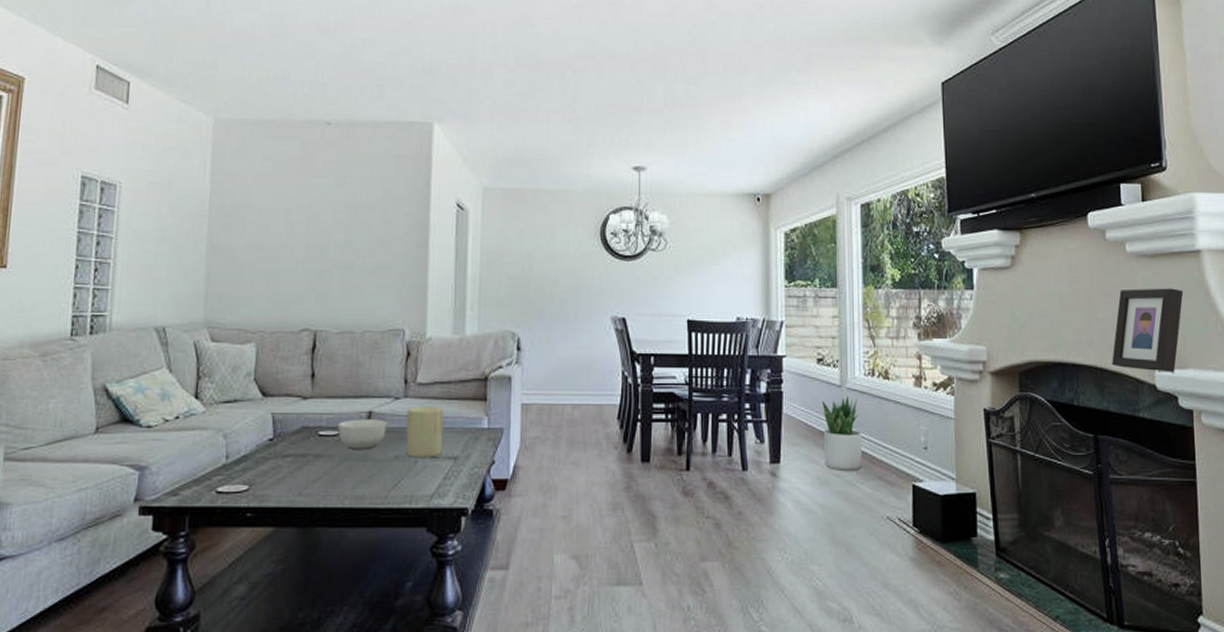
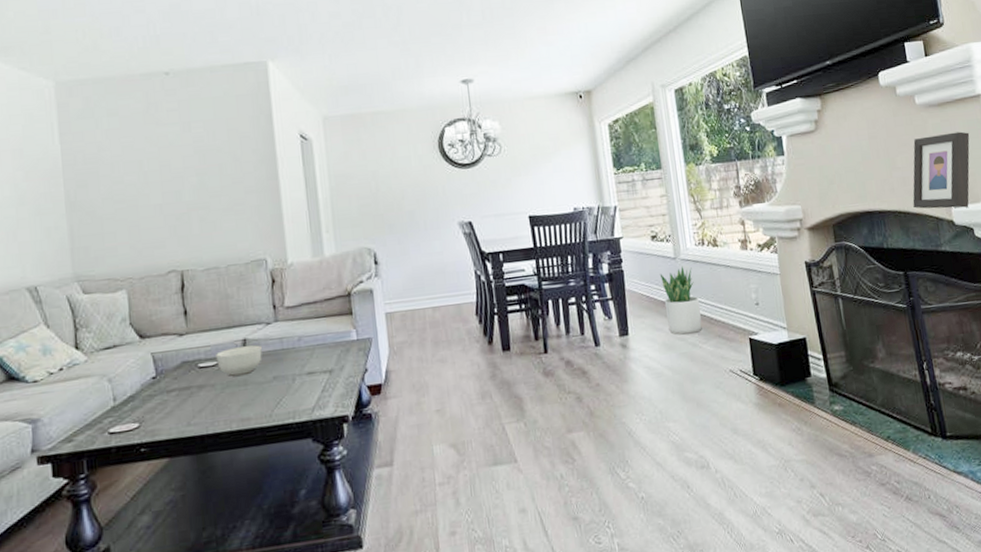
candle: present [406,406,444,458] -> none [279,325,318,377]

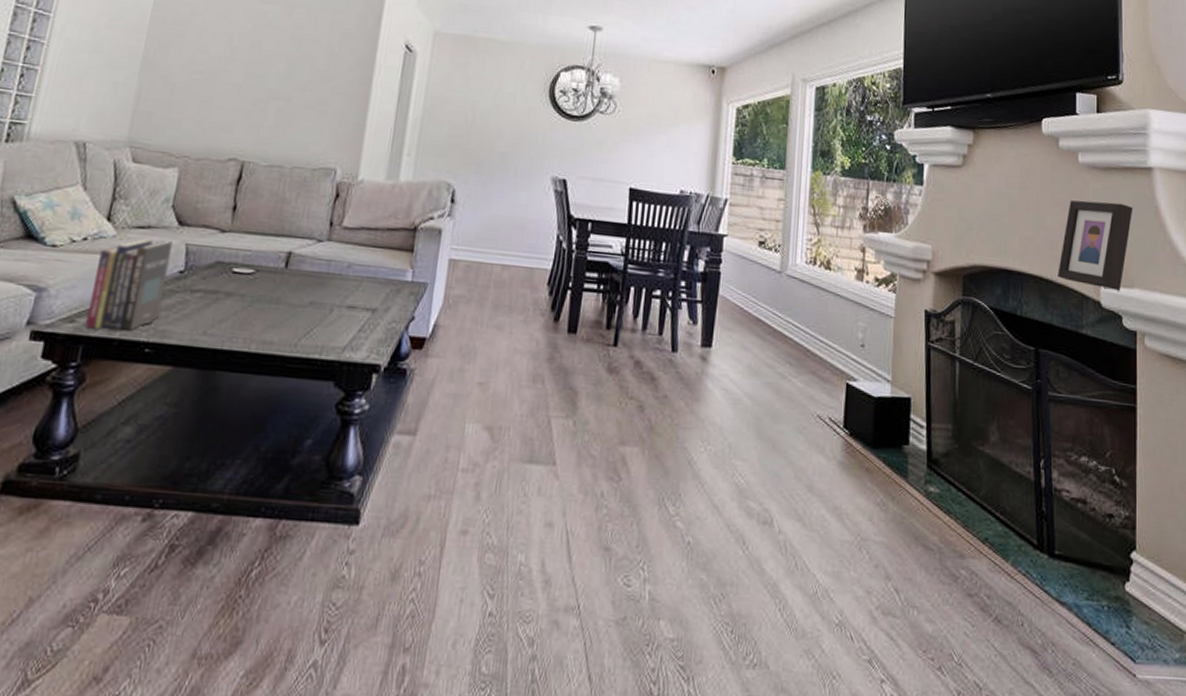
books: none [78,354,145,444] -> present [85,239,174,331]
bowl: present [216,345,263,377] -> none [253,258,308,293]
planter: present [659,266,702,336] -> none [757,282,799,364]

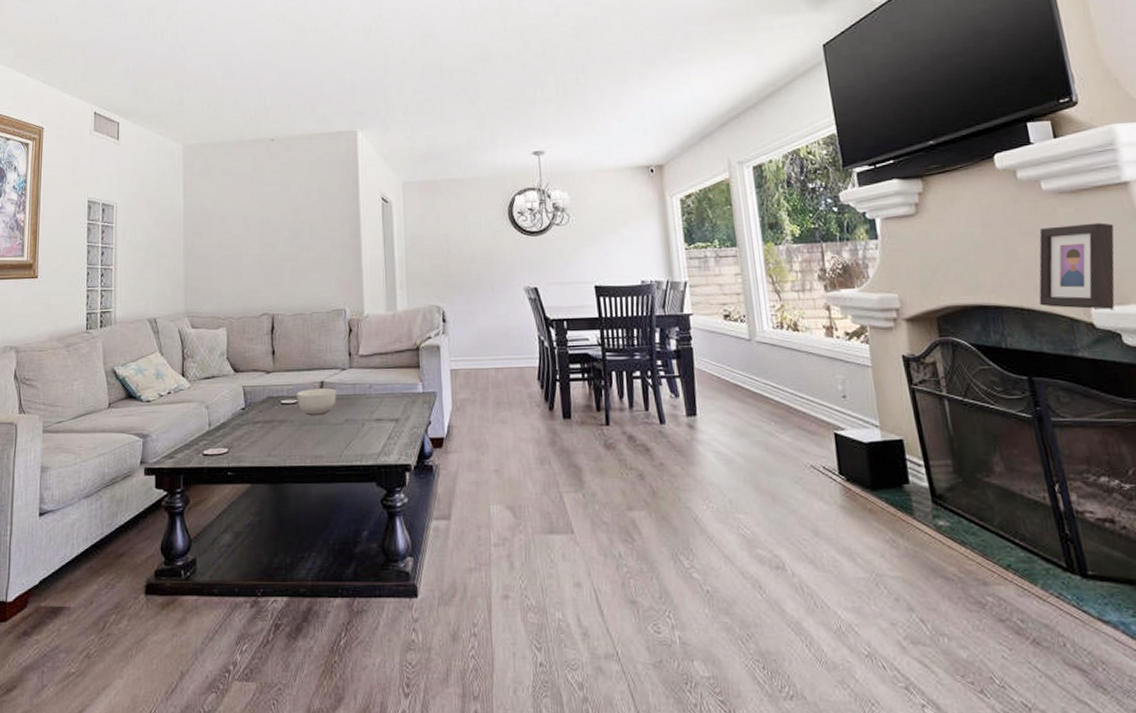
books: present [85,239,174,331] -> none [182,386,234,462]
bowl: none [253,258,308,293] -> present [297,388,338,416]

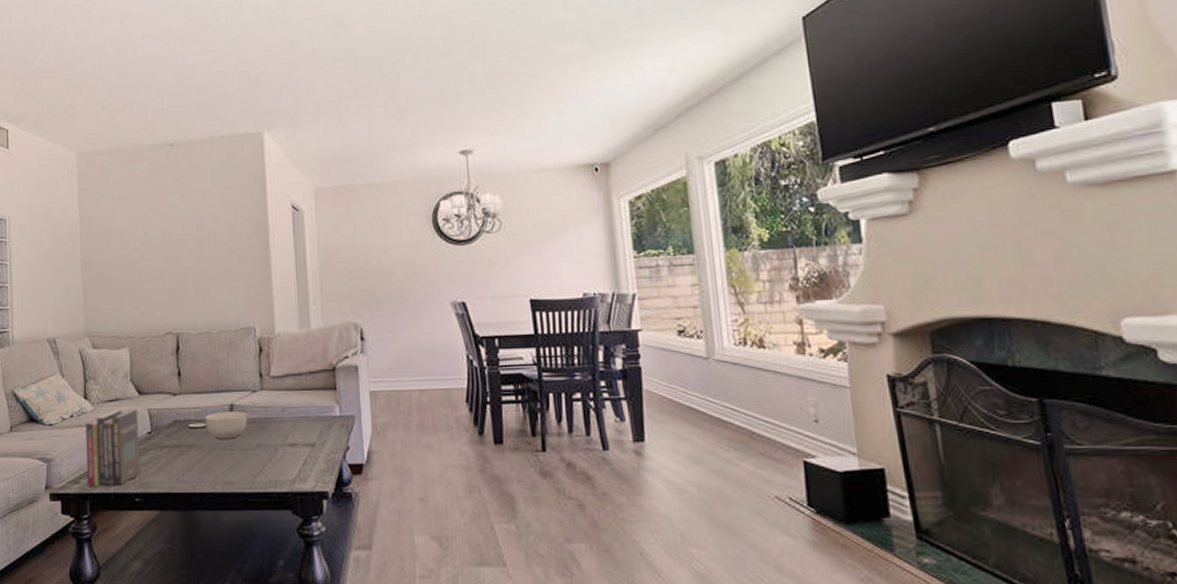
books: none [182,386,234,462] -> present [86,409,141,487]
picture frame: present [1039,222,1115,310] -> none [1056,219,1156,321]

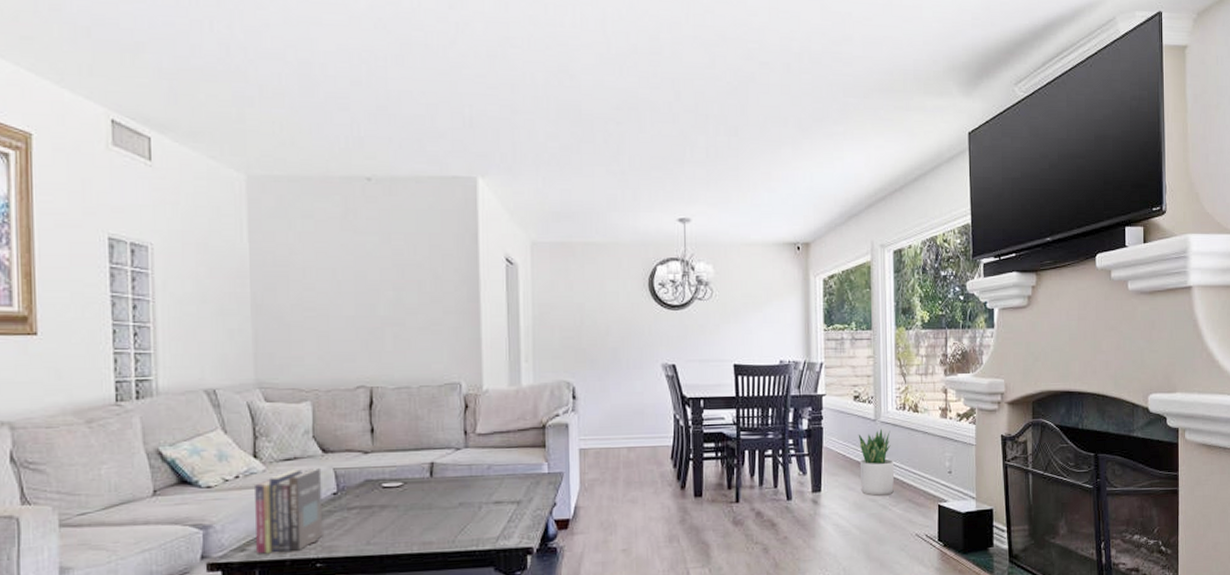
bowl: present [205,411,248,440] -> none [401,469,451,500]
planter: none [686,368,740,449] -> present [858,428,895,497]

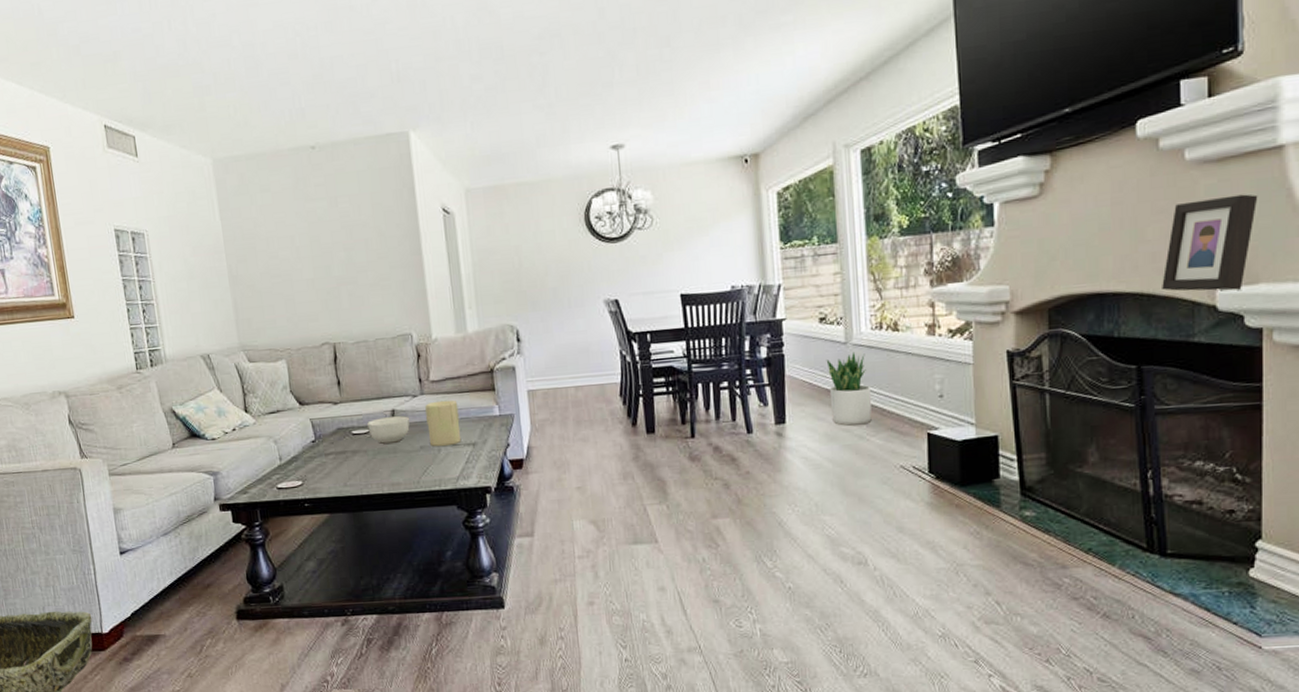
books: present [255,468,323,554] -> none [249,419,308,496]
bowl: none [401,469,451,500] -> present [367,416,410,445]
candle: none [469,454,505,504] -> present [425,399,462,447]
picture frame: none [1112,321,1176,397] -> present [1162,194,1258,291]

